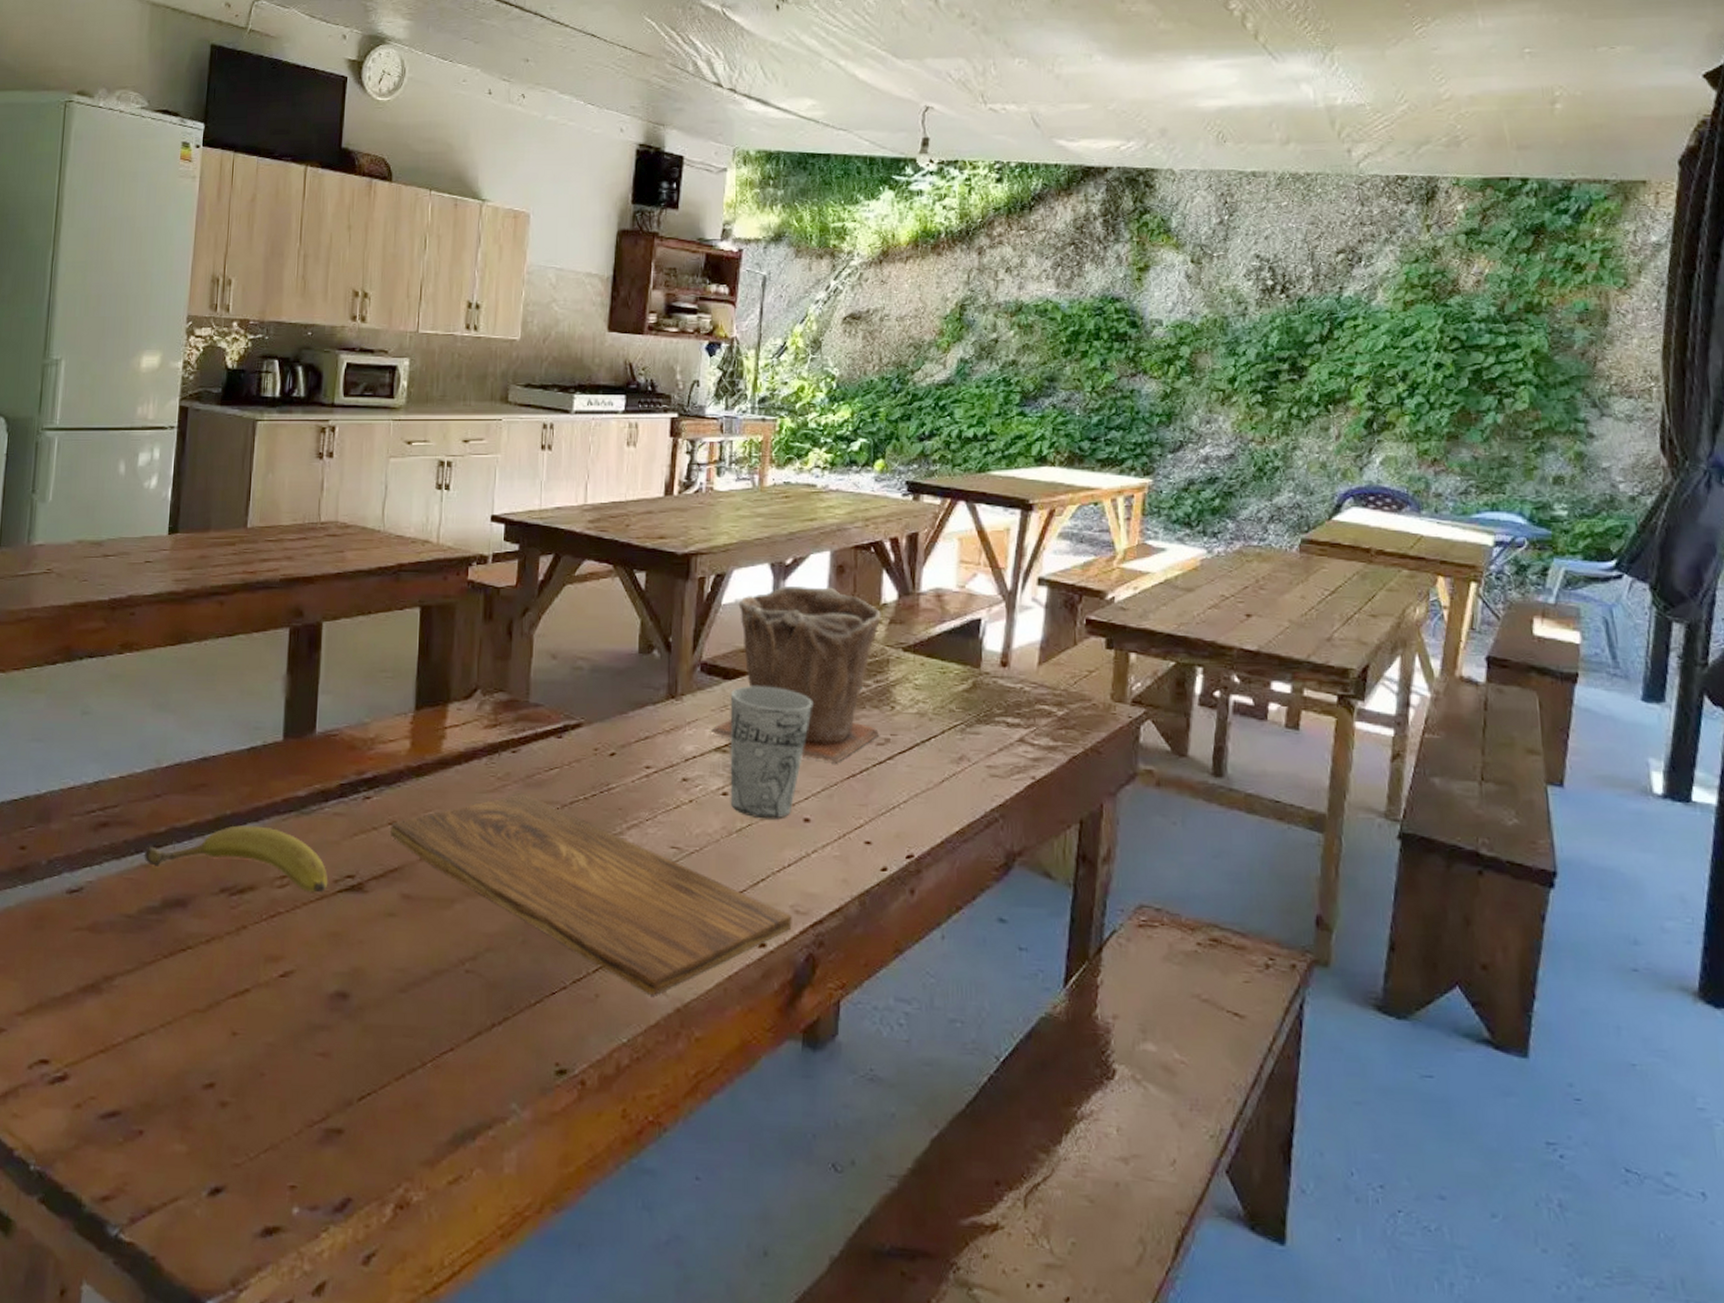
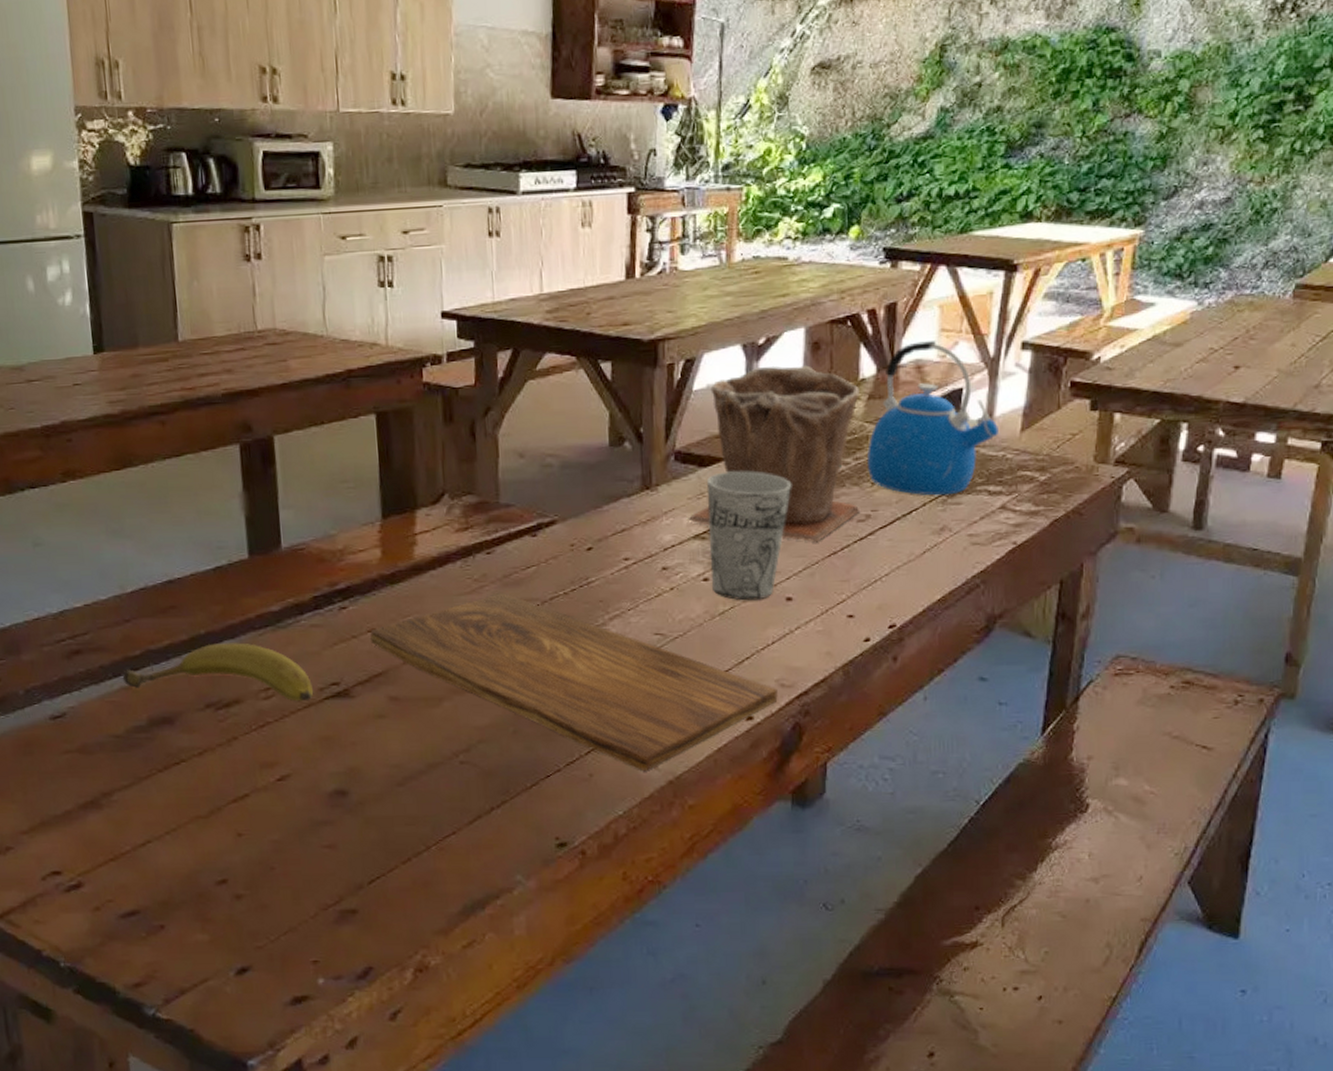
kettle: none [887,571,1016,724] -> present [866,341,998,496]

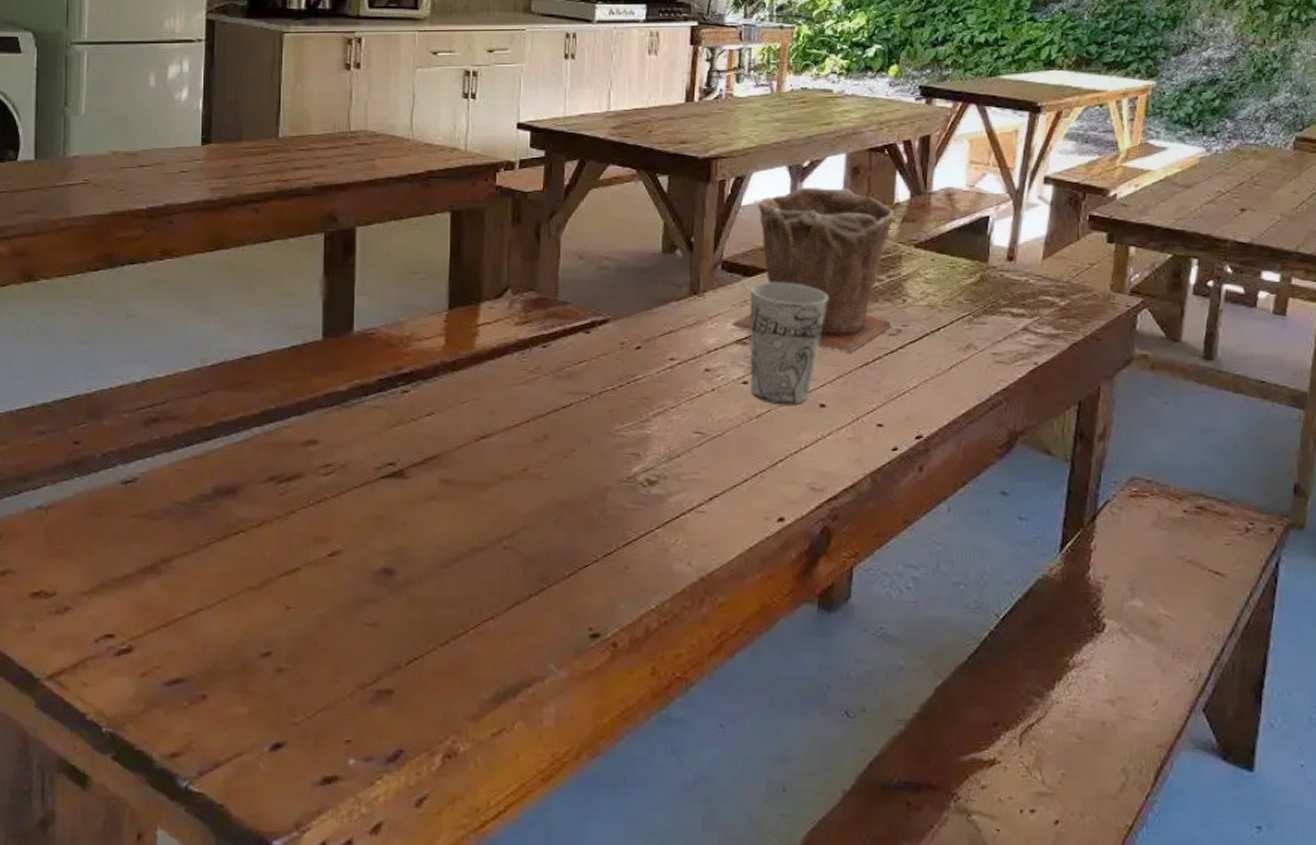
fruit: present [122,643,314,702] -> none [193,419,371,480]
cutting board: present [370,593,778,770] -> none [429,385,808,566]
kettle: present [866,341,998,496] -> none [899,172,1022,315]

